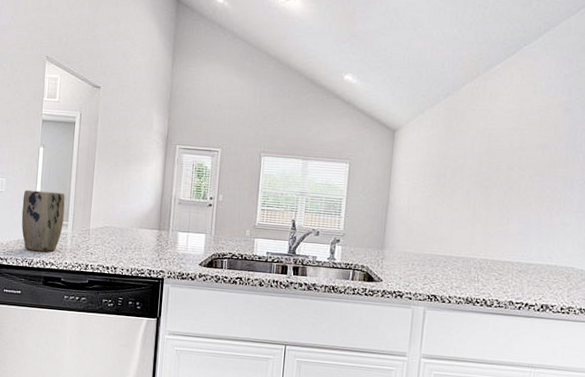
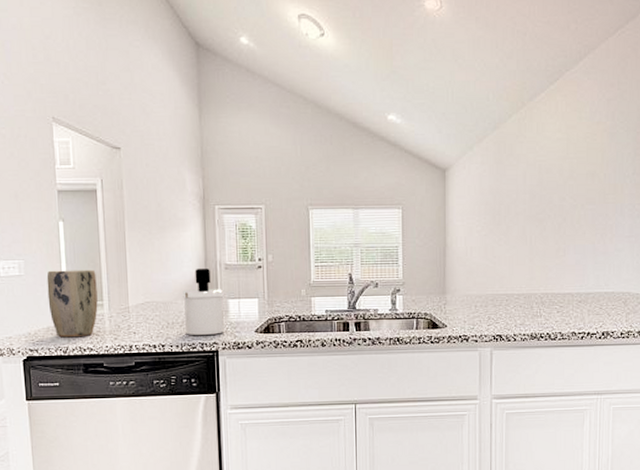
soap dispenser: none [137,201,175,264] -> present [183,269,224,335]

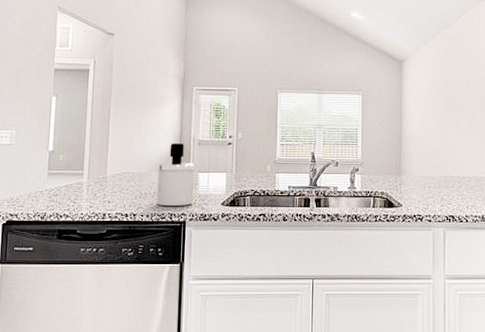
plant pot: present [46,269,98,338] -> none [33,140,80,204]

